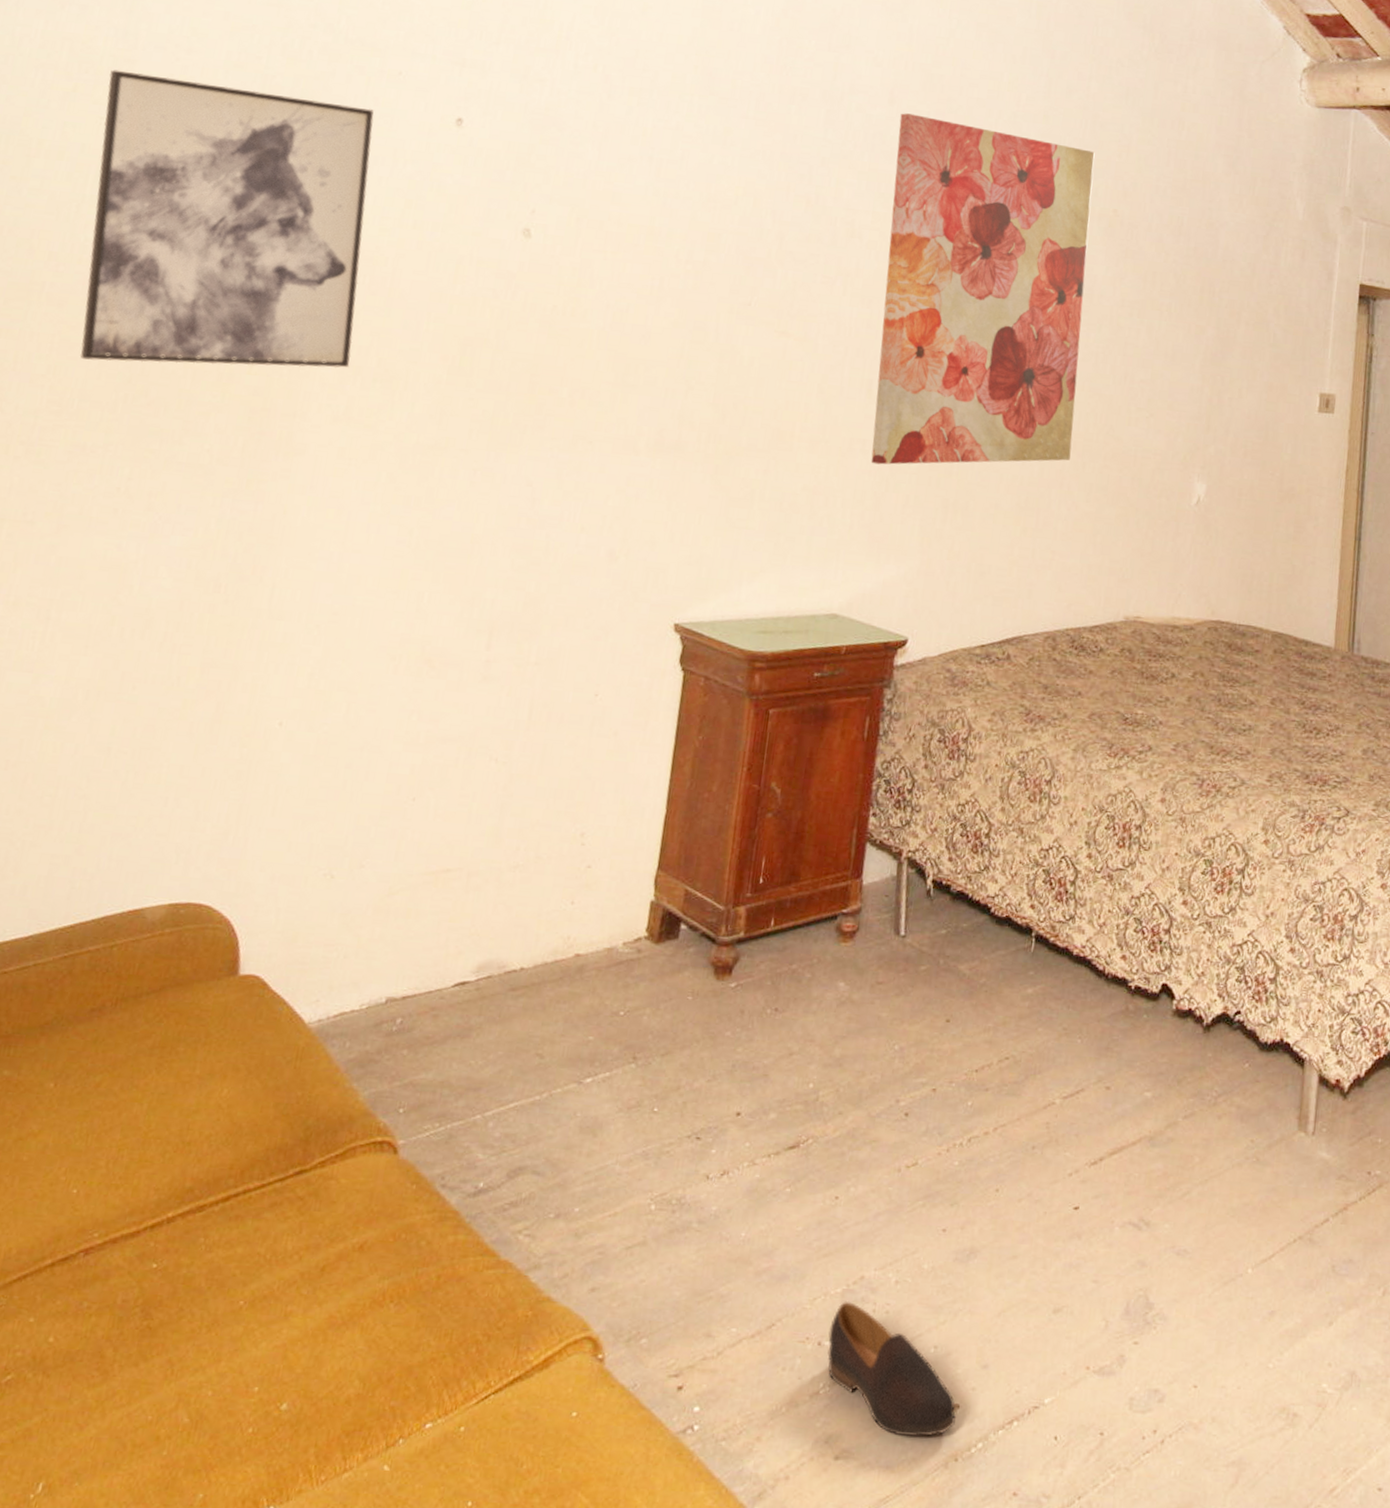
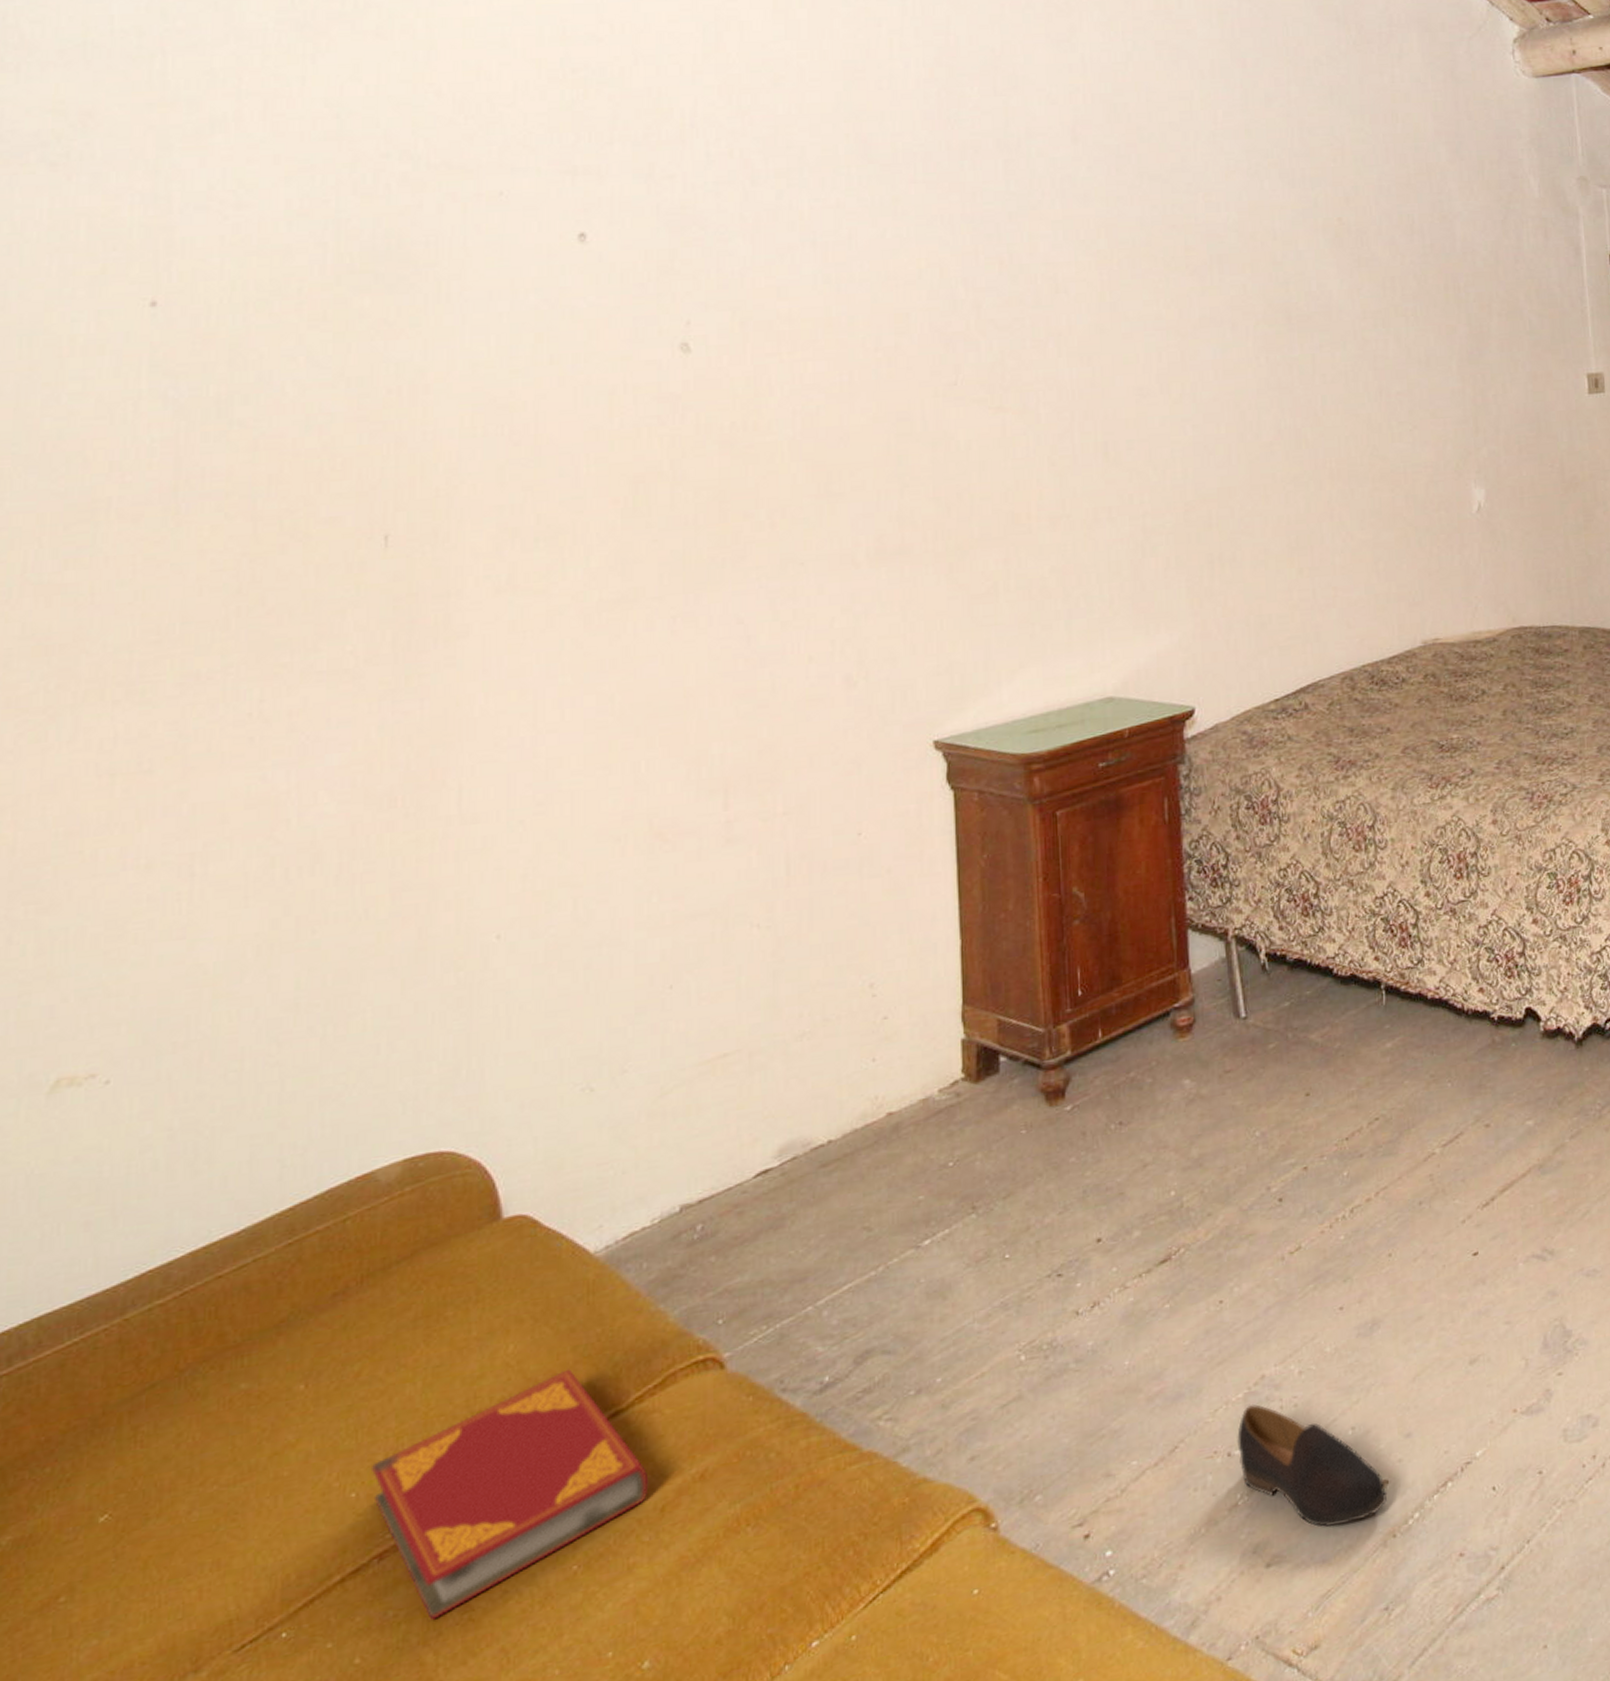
wall art: present [79,69,374,368] -> none [144,238,504,576]
hardback book: none [90,1122,317,1319] -> present [372,1369,649,1620]
wall art: present [870,113,1095,465] -> none [1088,150,1336,531]

